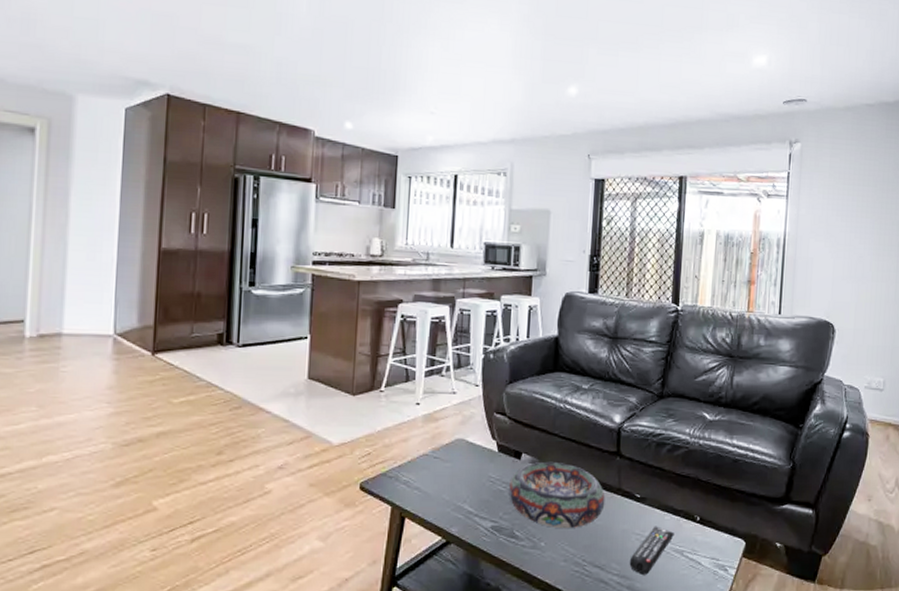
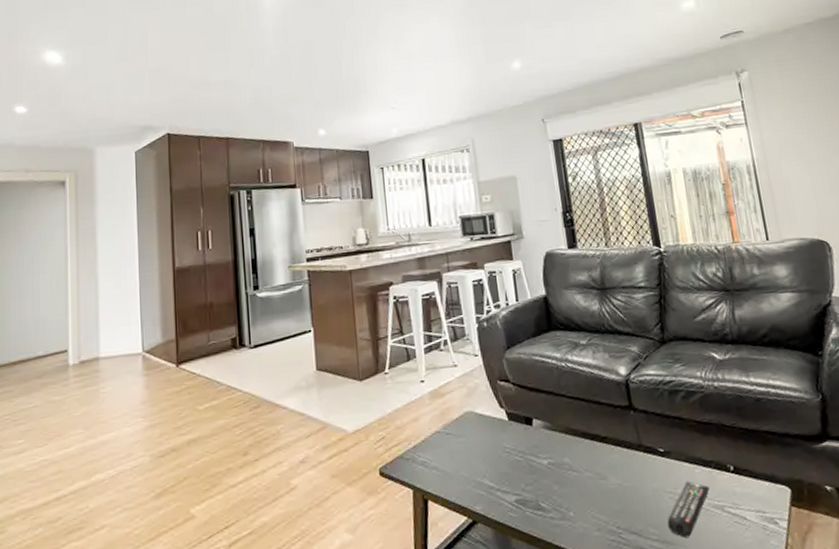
decorative bowl: present [509,461,605,529] -> none [525,423,628,495]

